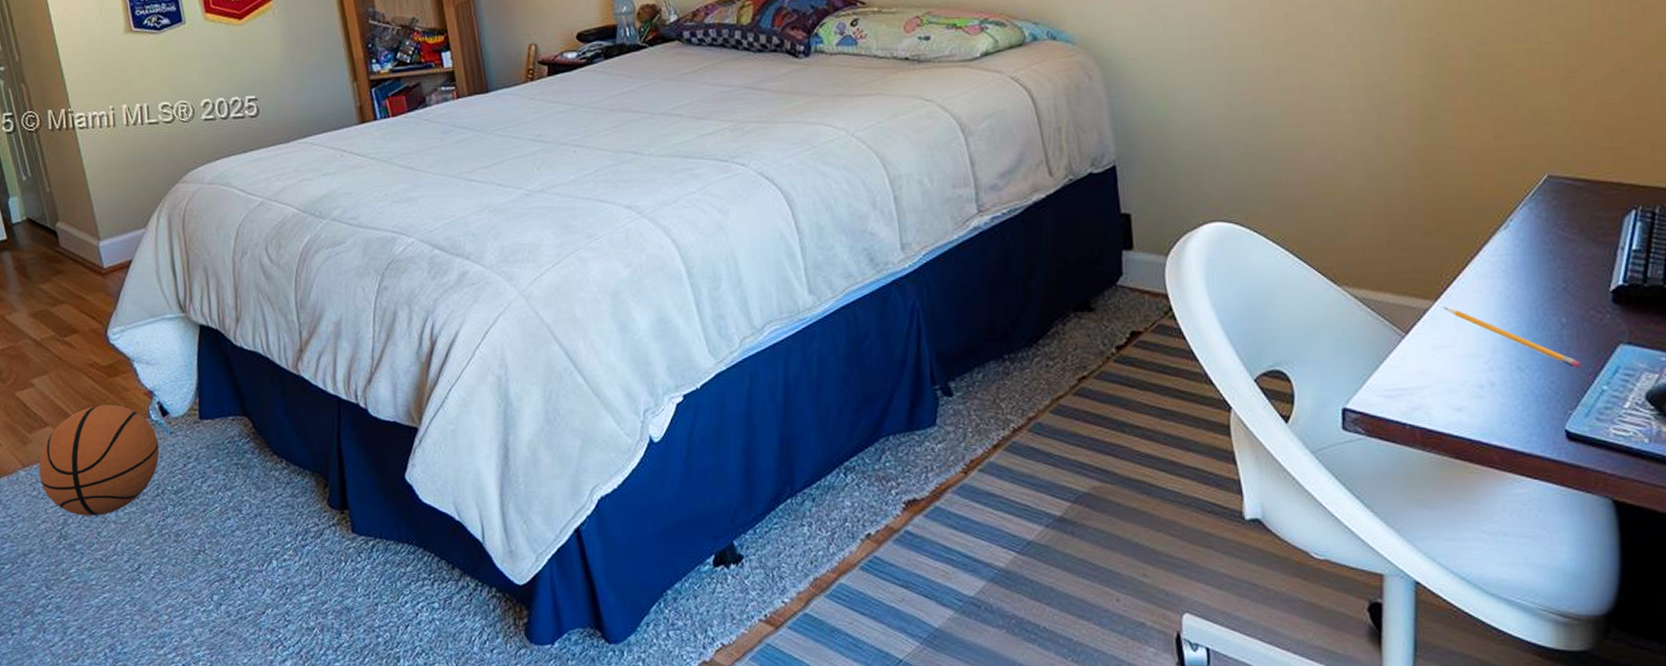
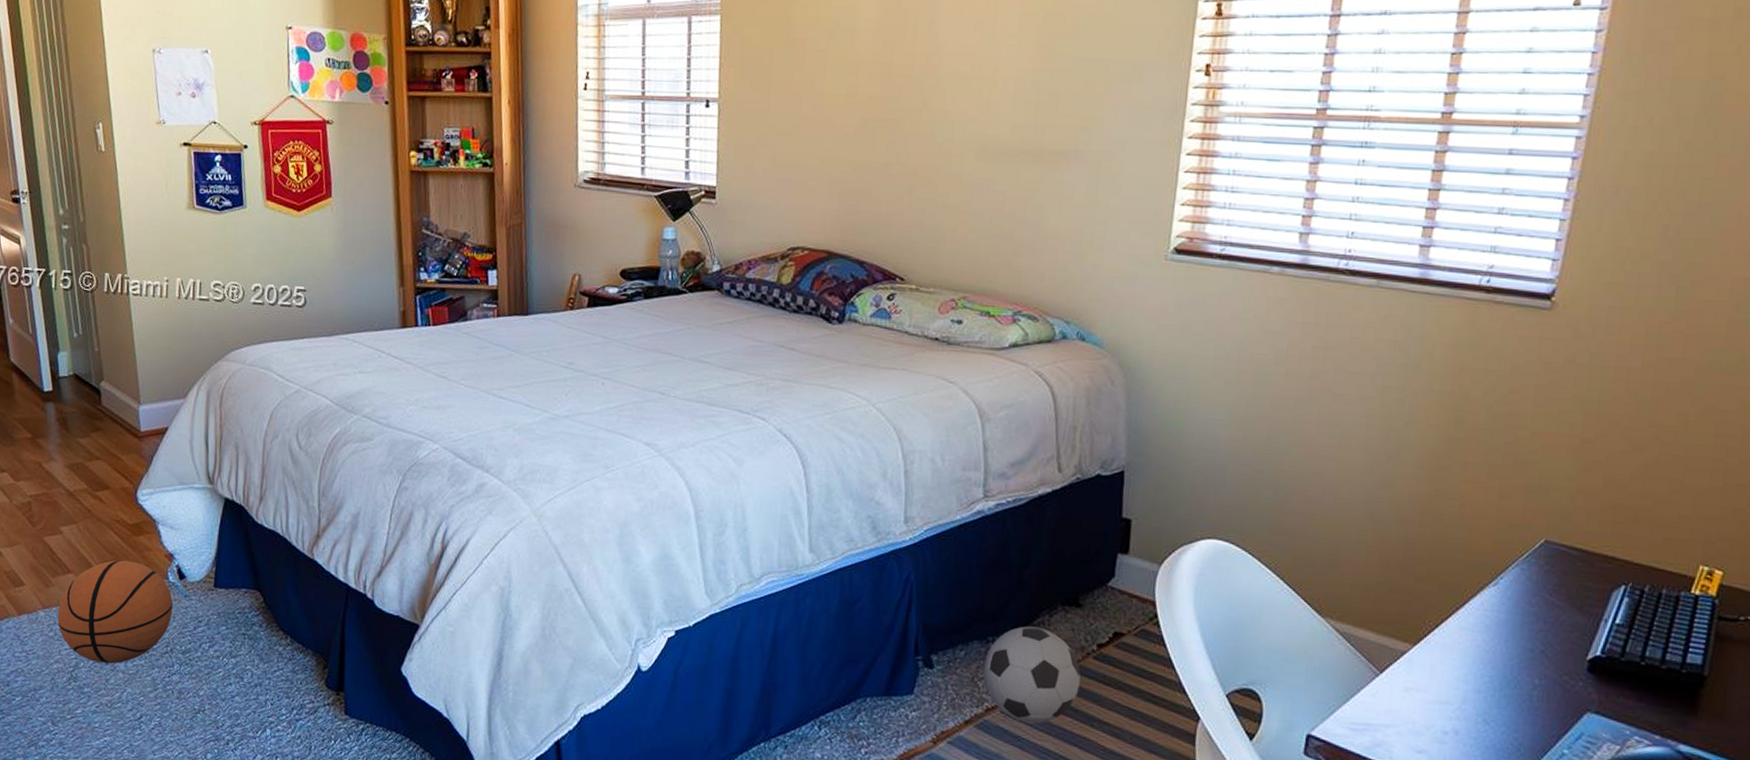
soccer ball: none [1003,337,1105,439] -> present [983,626,1081,724]
pencil: present [1443,307,1582,369] -> none [1420,652,1547,730]

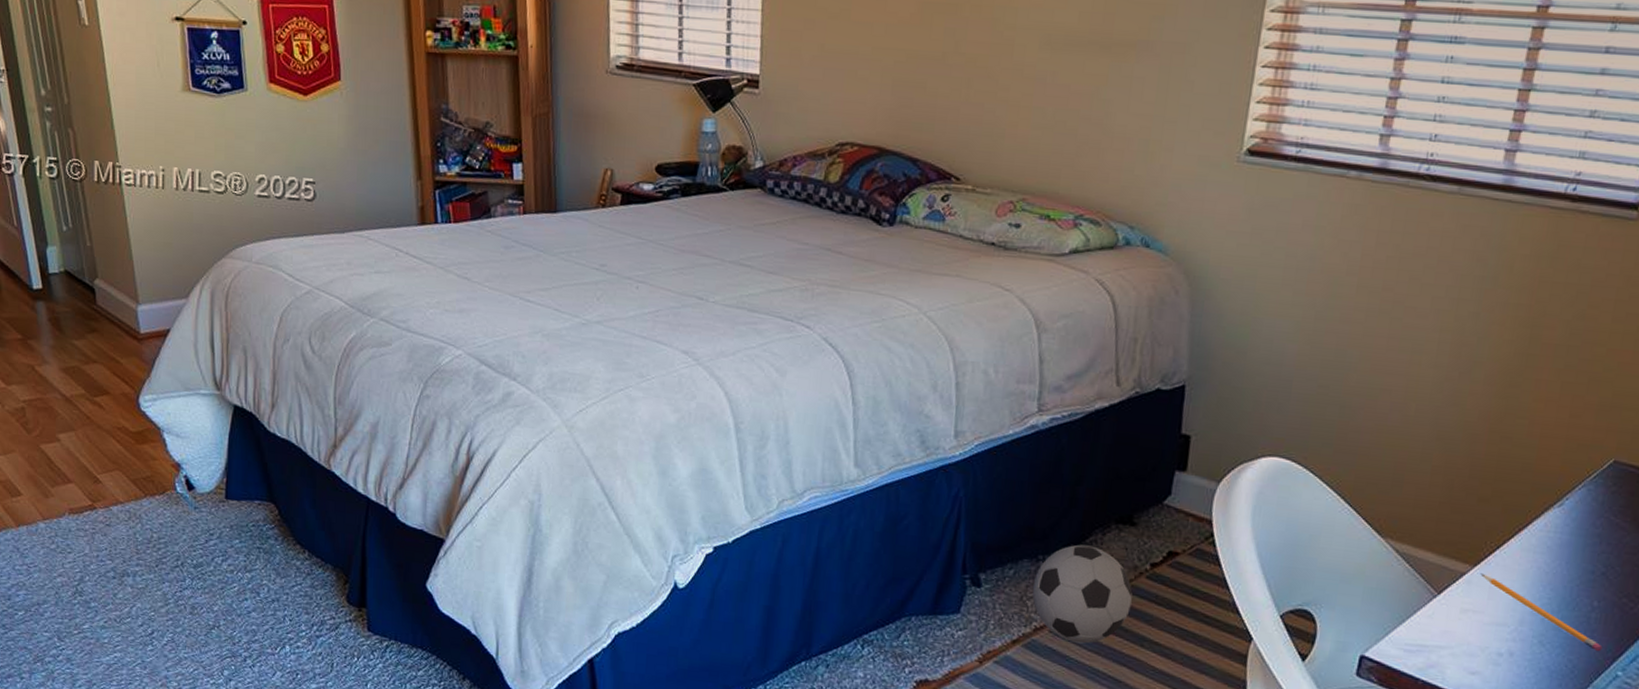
basketball: present [57,560,173,664] -> none [59,469,182,578]
pencil: none [1420,652,1547,730] -> present [1480,573,1603,652]

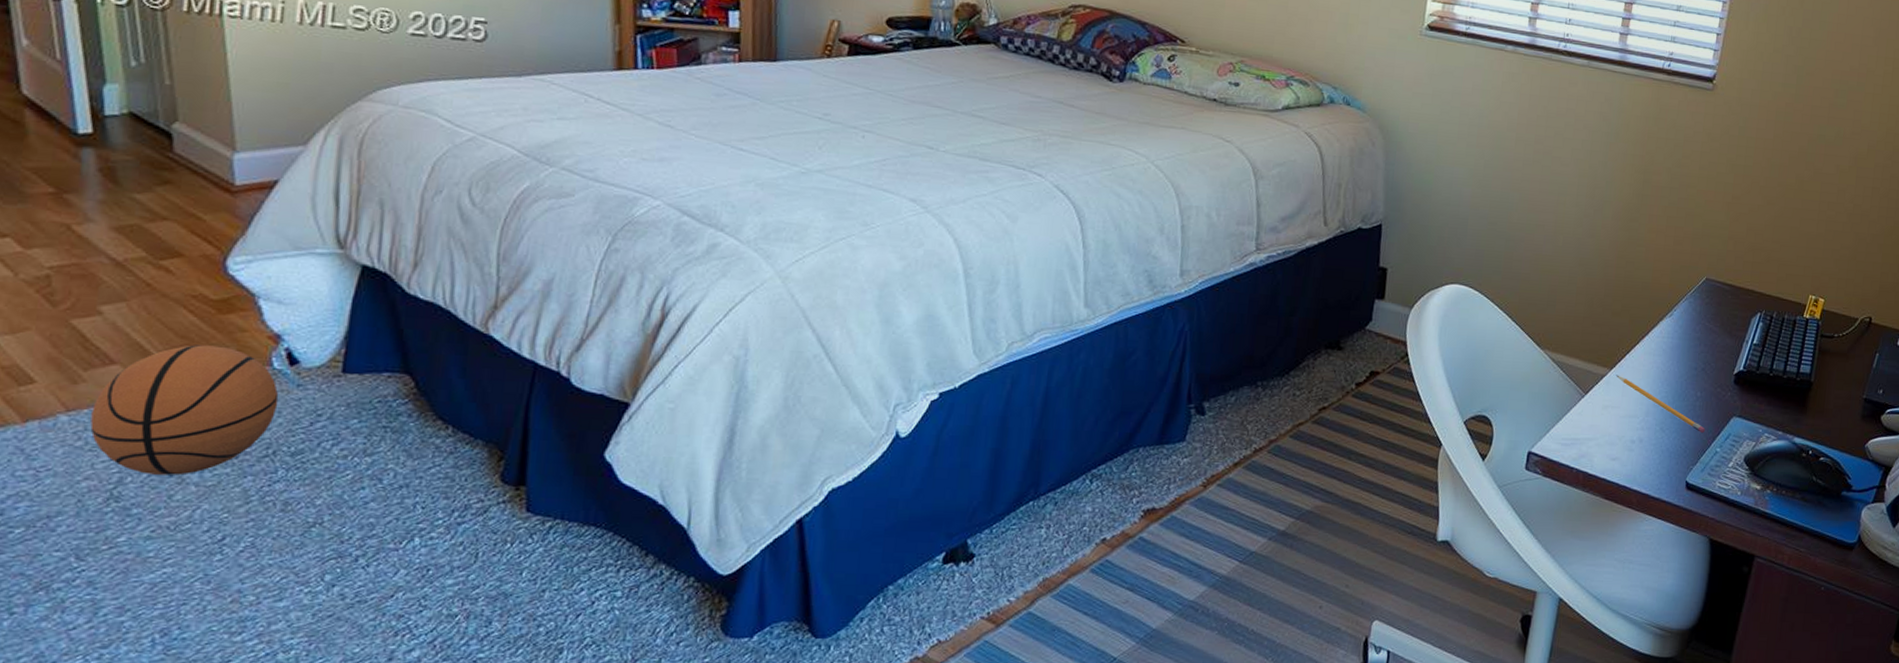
basketball: none [59,469,182,578] -> present [90,344,279,476]
soccer ball: present [1032,544,1133,644] -> none [1252,369,1341,461]

